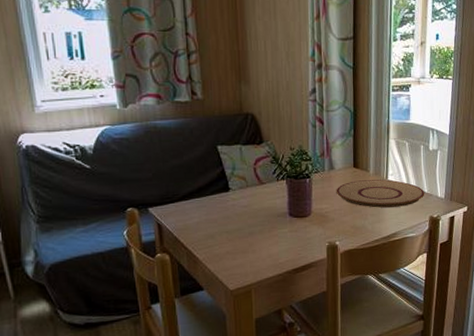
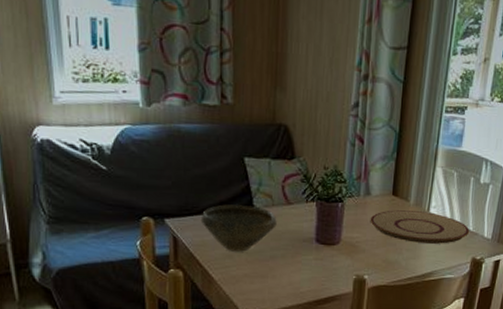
bowl: none [181,189,252,232] -> present [200,204,277,252]

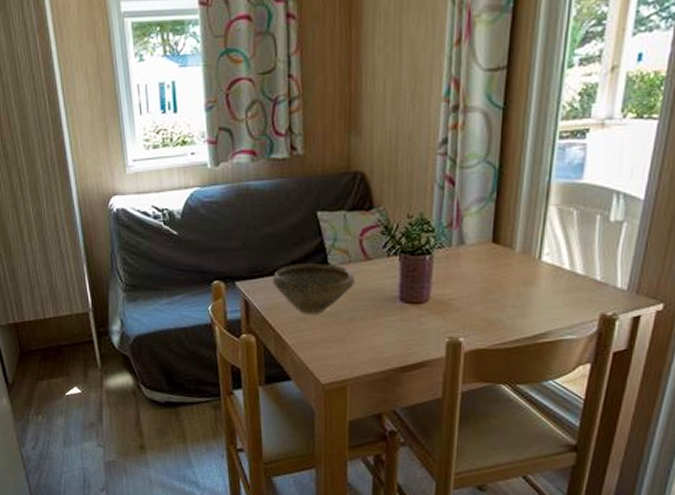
plate: present [370,210,470,244] -> none [465,260,597,298]

